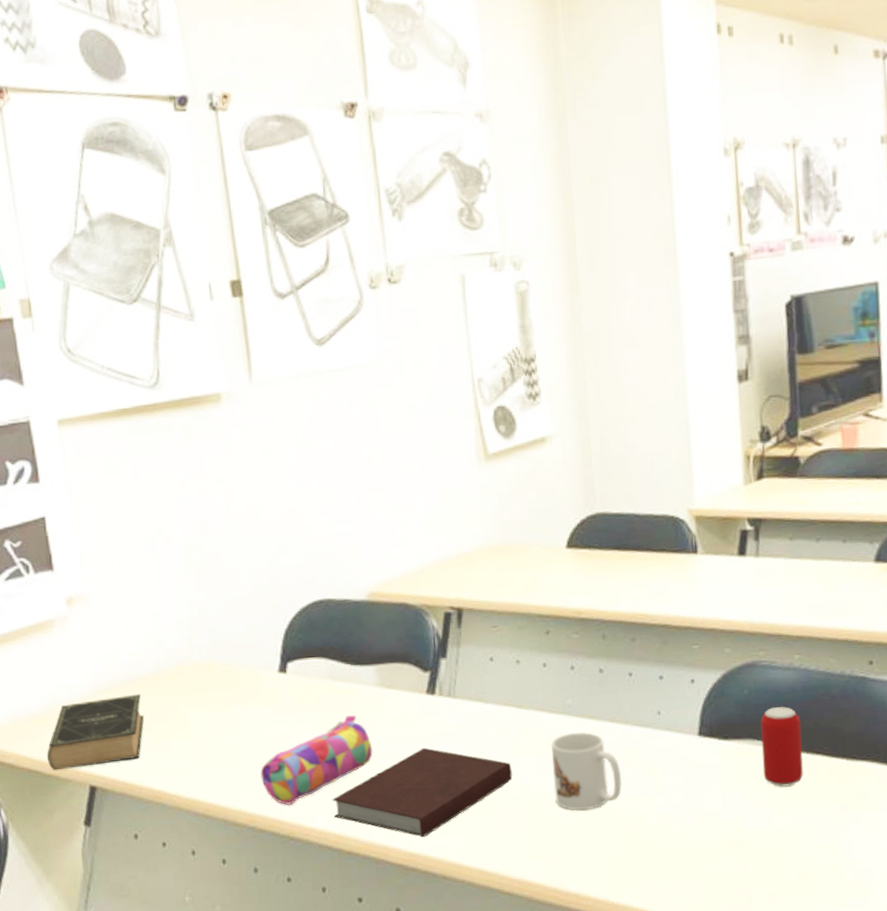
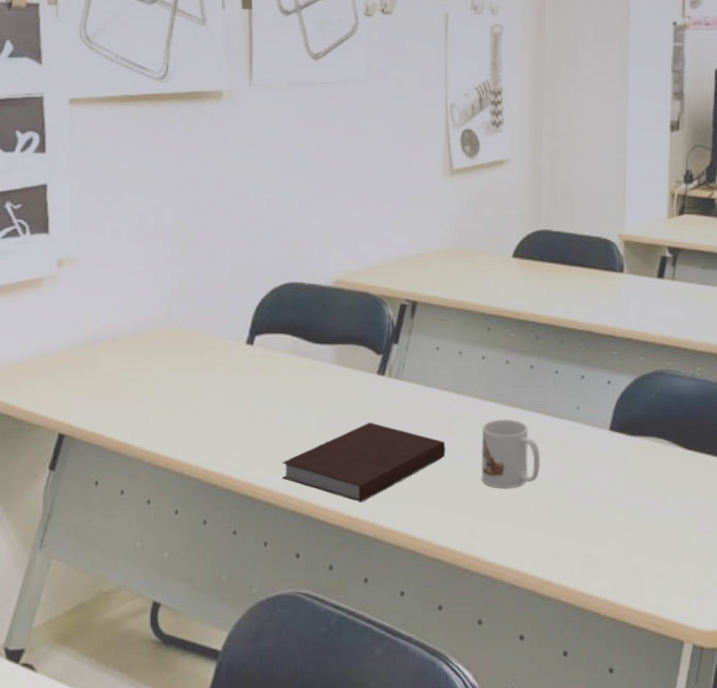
book: present [47,693,145,771] -> none [21,352,118,417]
pencil case: present [260,715,373,805] -> none [219,388,324,464]
beverage can: present [760,707,803,787] -> none [661,411,697,481]

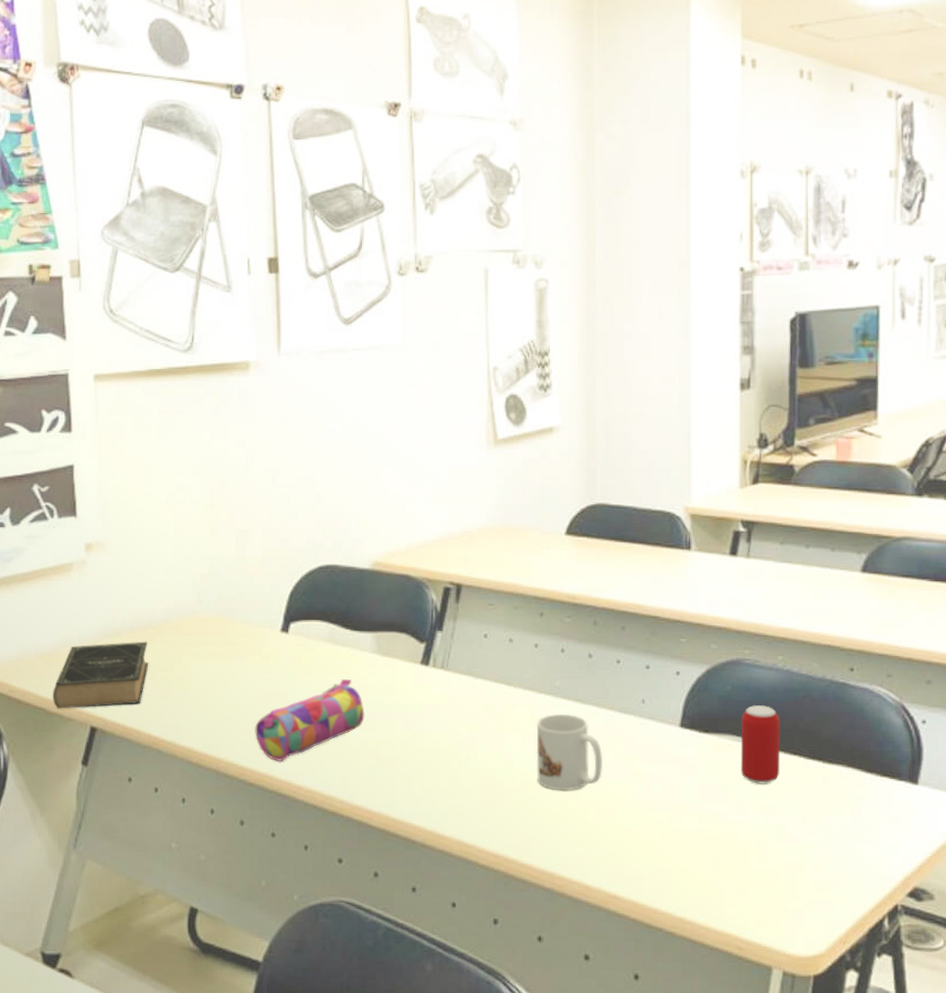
book: none [21,352,118,417] -> present [52,641,149,709]
pencil case: none [219,388,324,464] -> present [255,679,365,761]
notebook: present [282,422,446,503] -> none [322,716,497,805]
beverage can: none [661,411,697,481] -> present [740,705,781,784]

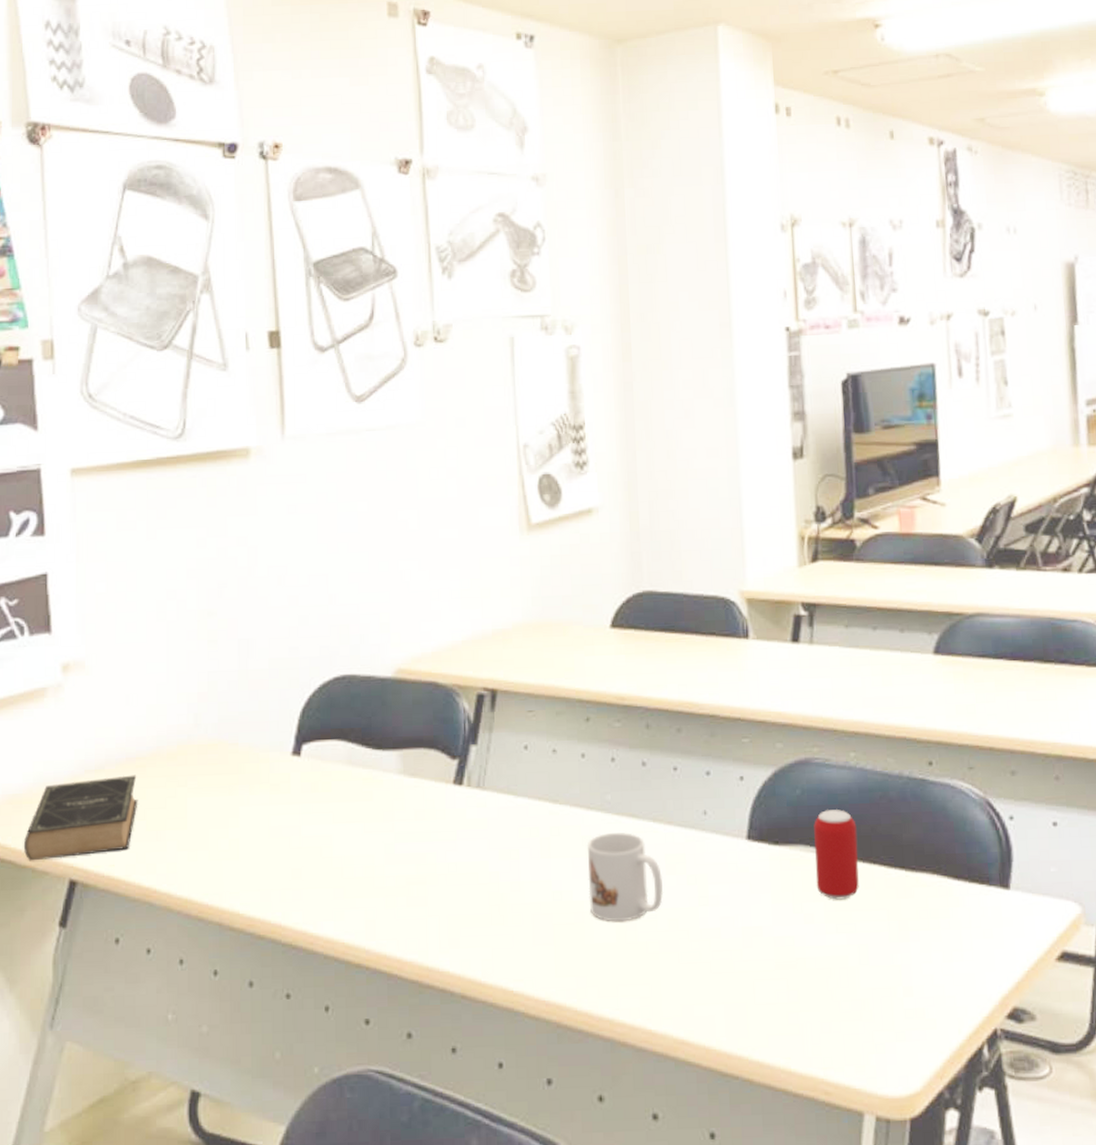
pencil case: present [255,679,365,761] -> none [264,806,391,908]

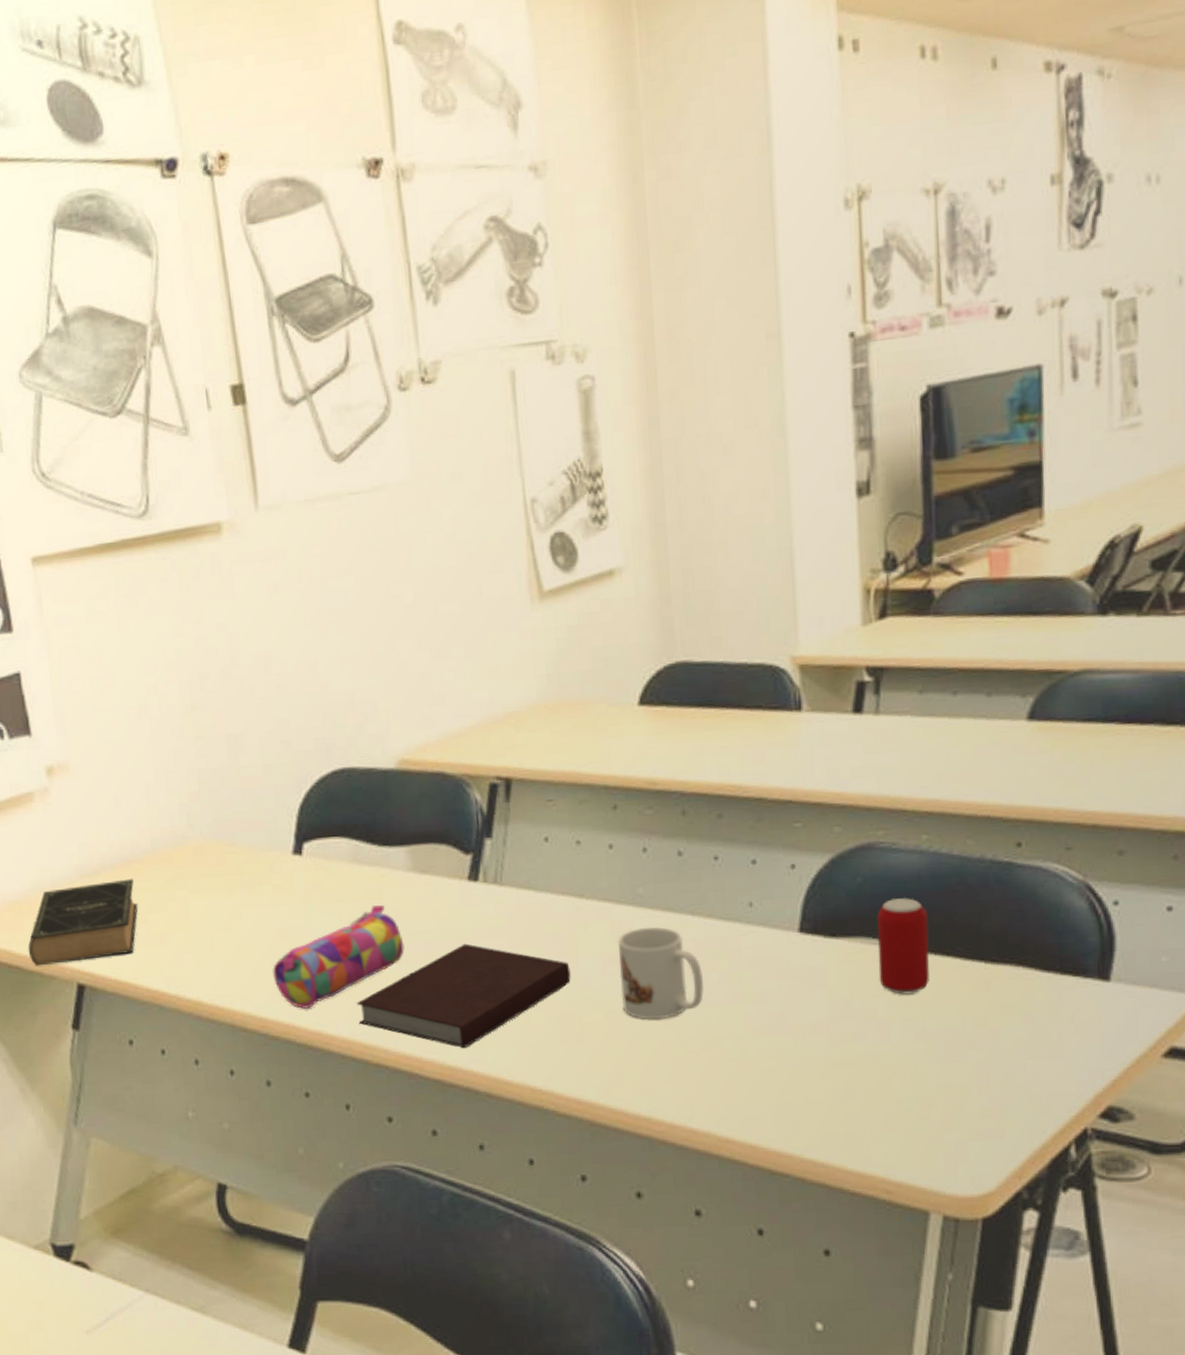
pencil case: none [264,806,391,908] -> present [273,905,405,1009]
notebook: none [342,845,544,950] -> present [357,943,571,1049]

